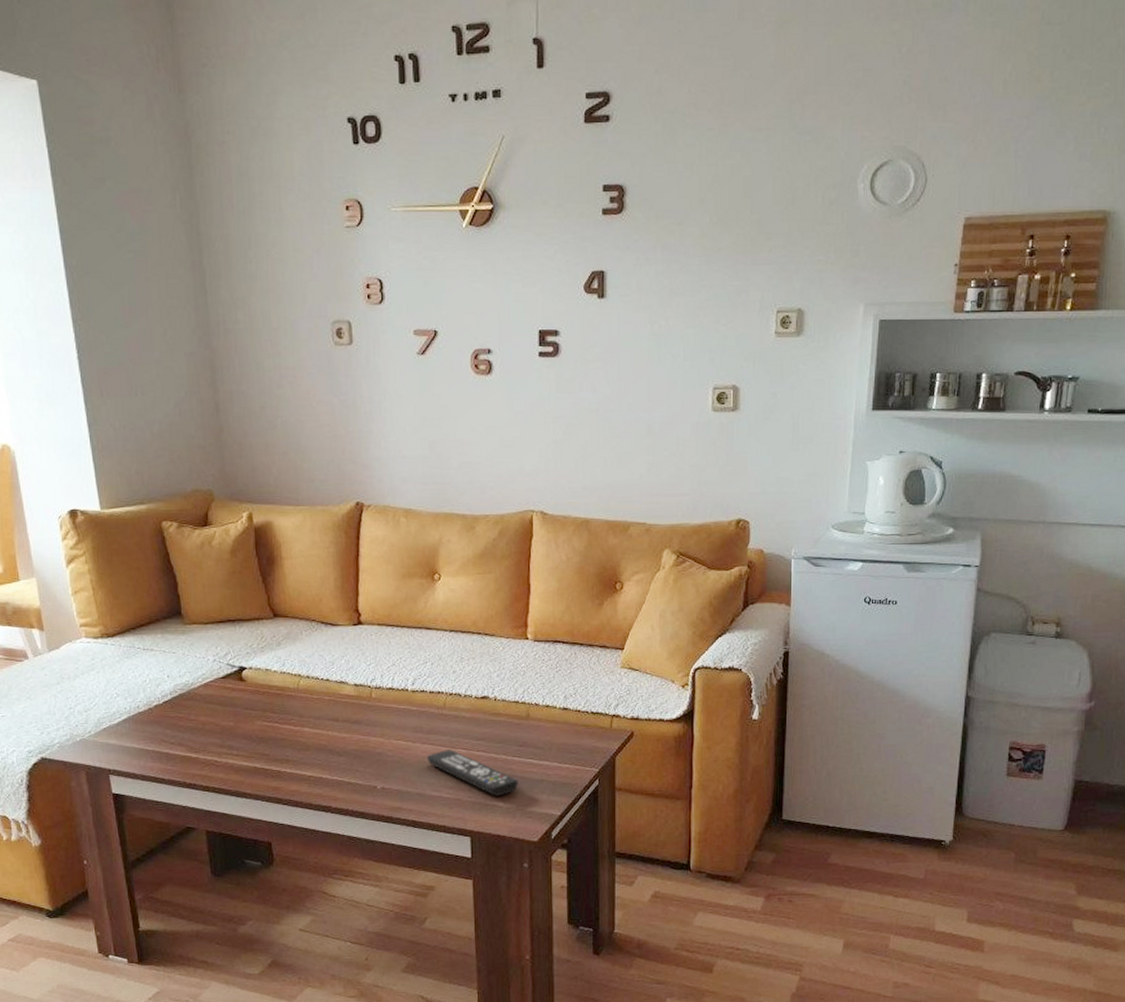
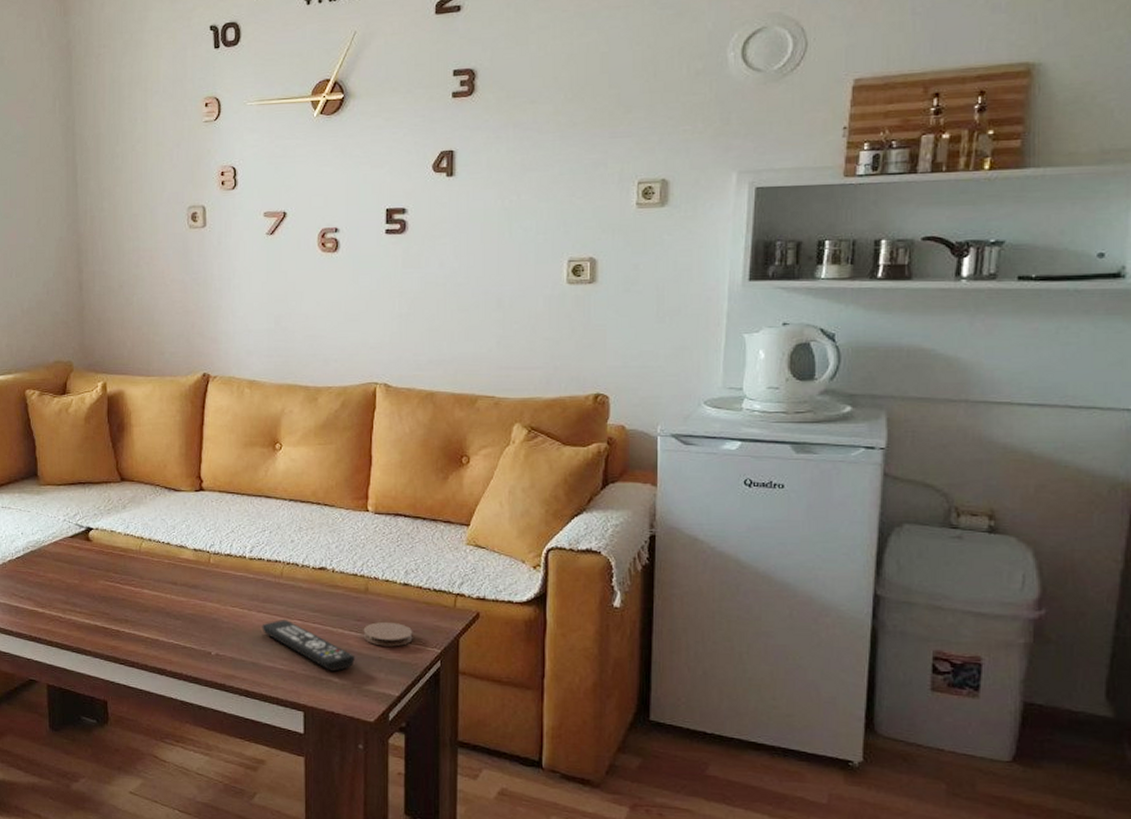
coaster: none [525,745,573,769] -> present [363,621,413,647]

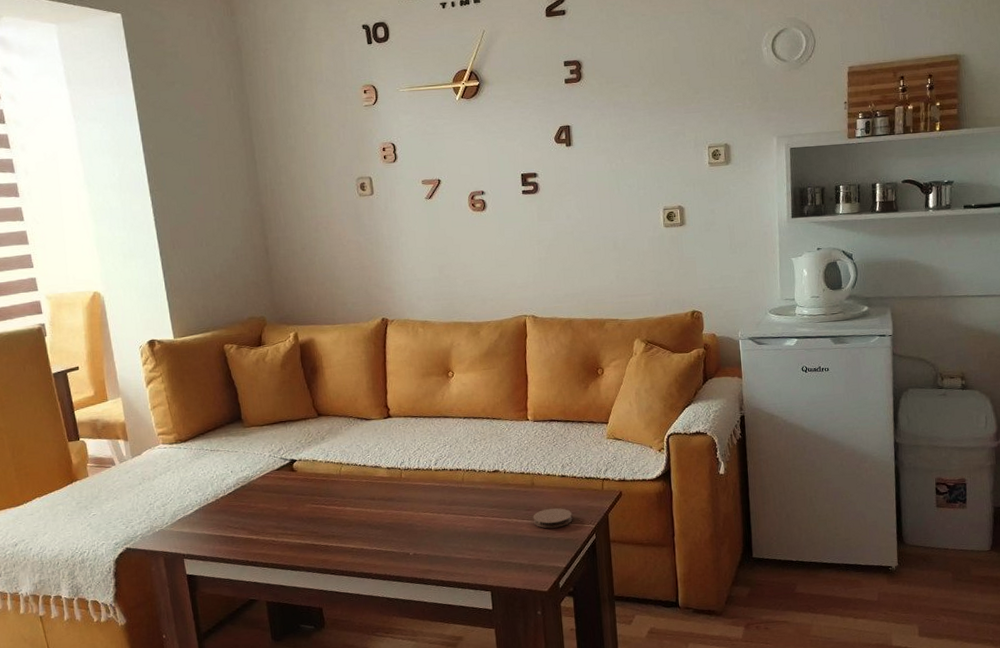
remote control: present [262,620,355,672] -> none [450,517,528,555]

